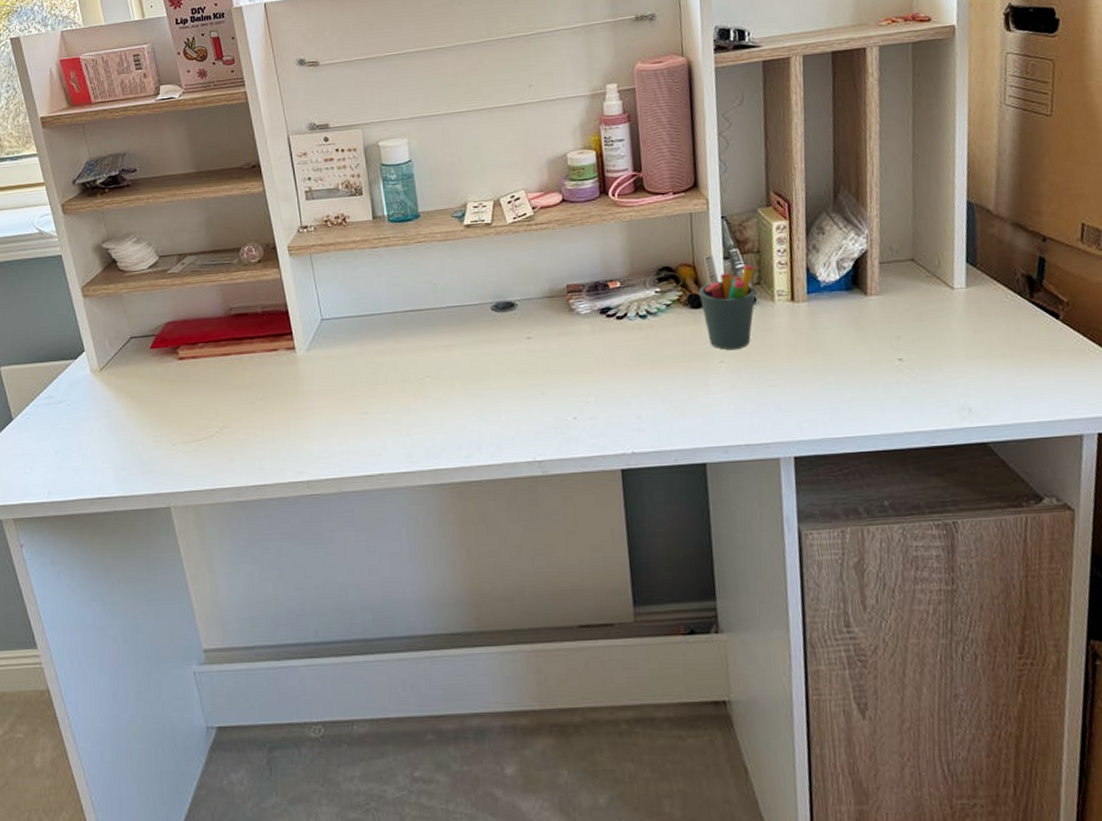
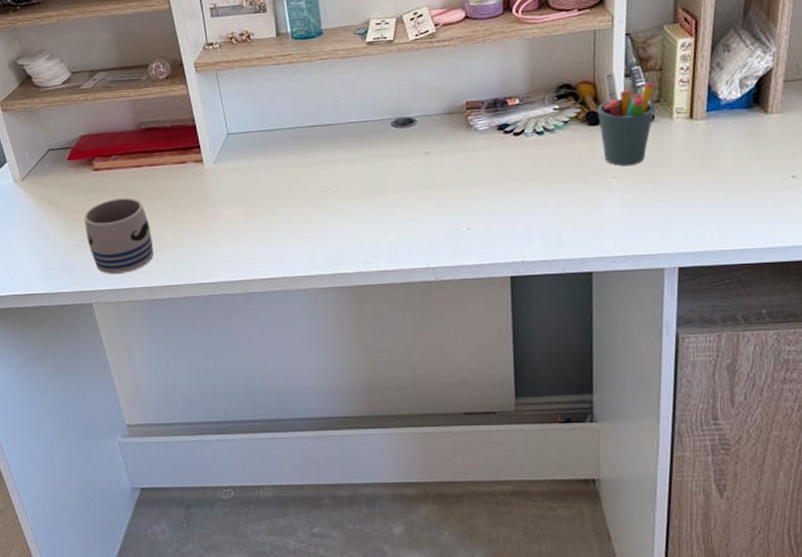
mug: none [166,389,240,473] -> present [84,198,153,274]

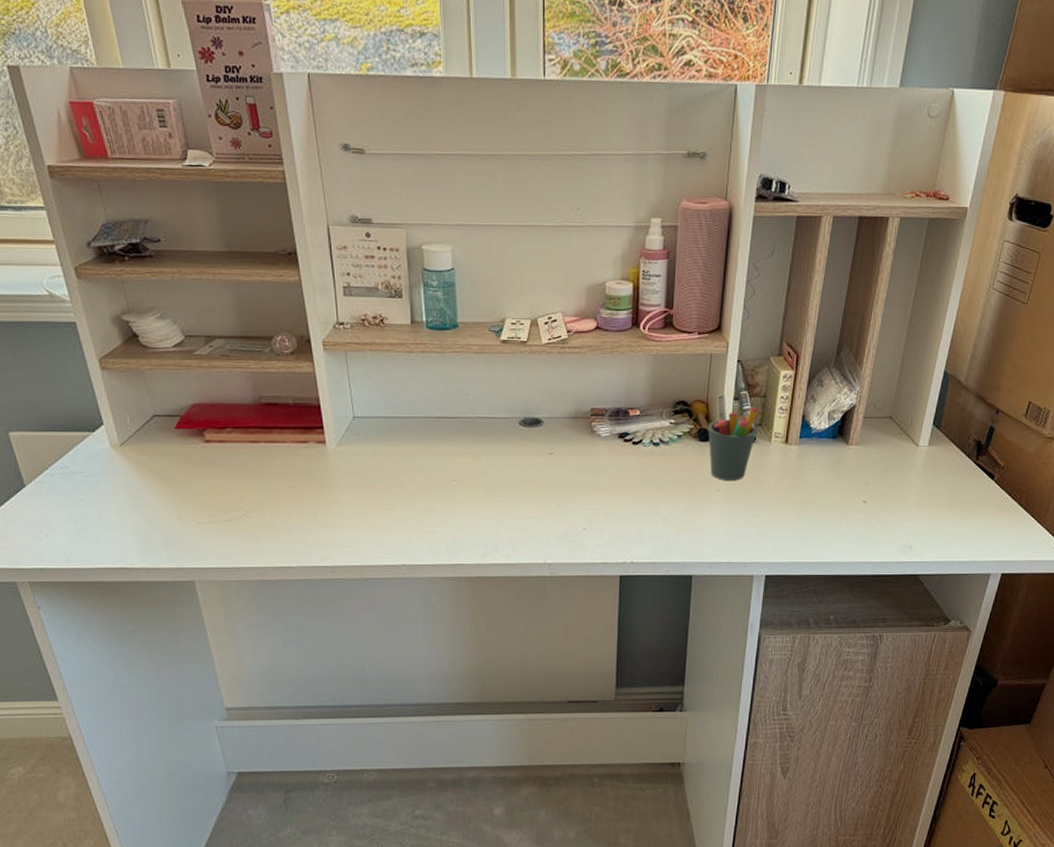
mug: present [84,198,153,274] -> none [191,473,266,551]

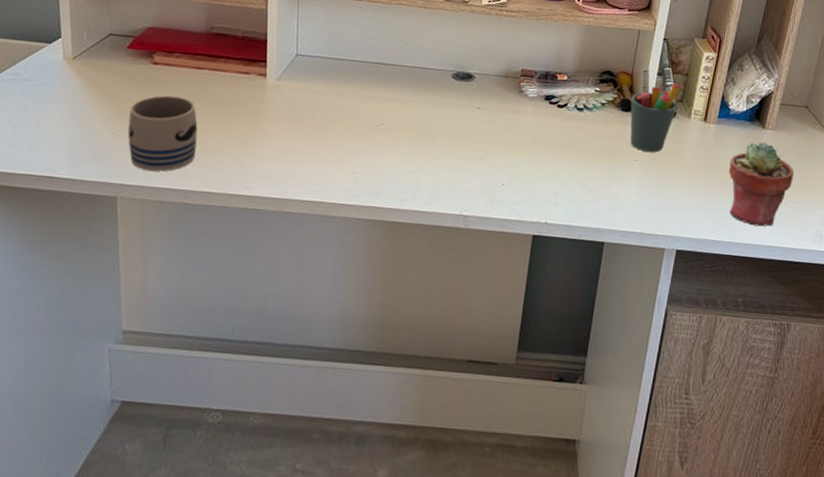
mug: none [191,473,266,551] -> present [127,95,198,172]
potted succulent: none [814,459,881,544] -> present [729,142,795,227]

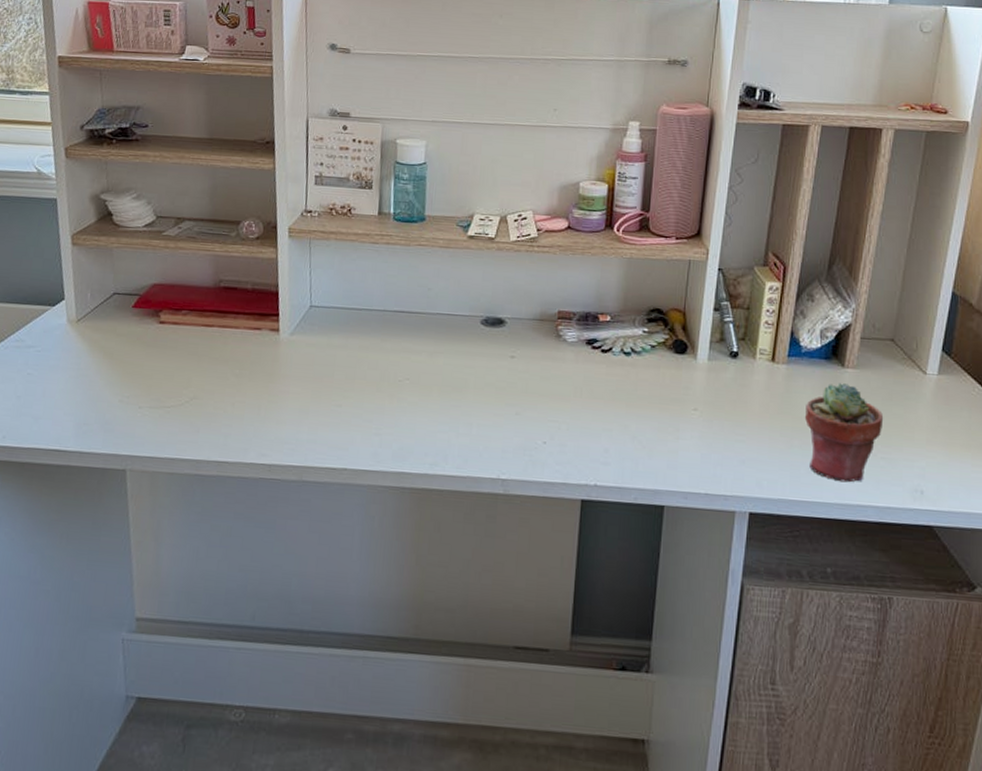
mug: present [127,95,198,172] -> none [135,357,209,441]
pen holder: present [630,68,681,153] -> none [685,303,742,400]

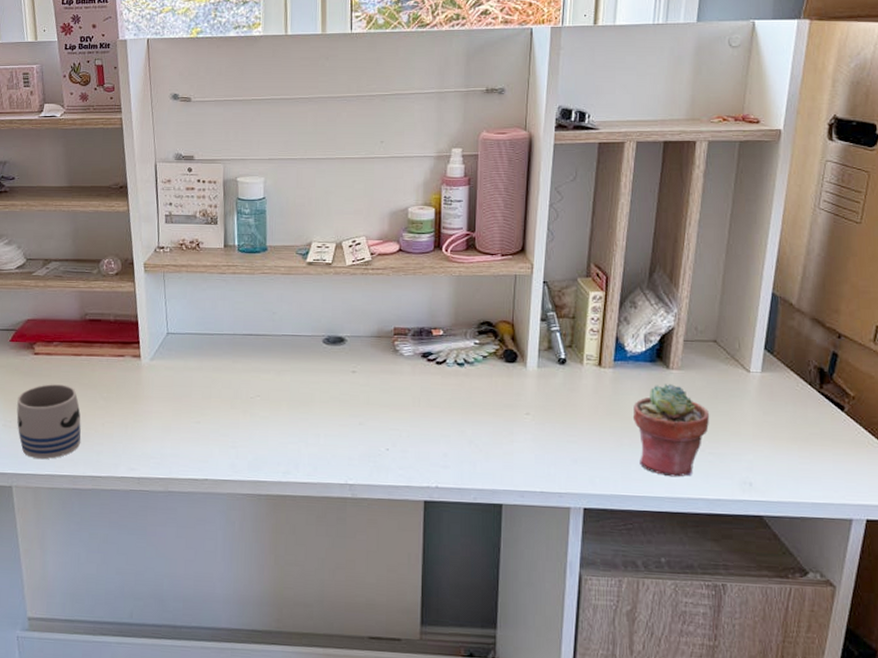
mug: none [135,357,209,441] -> present [16,384,81,459]

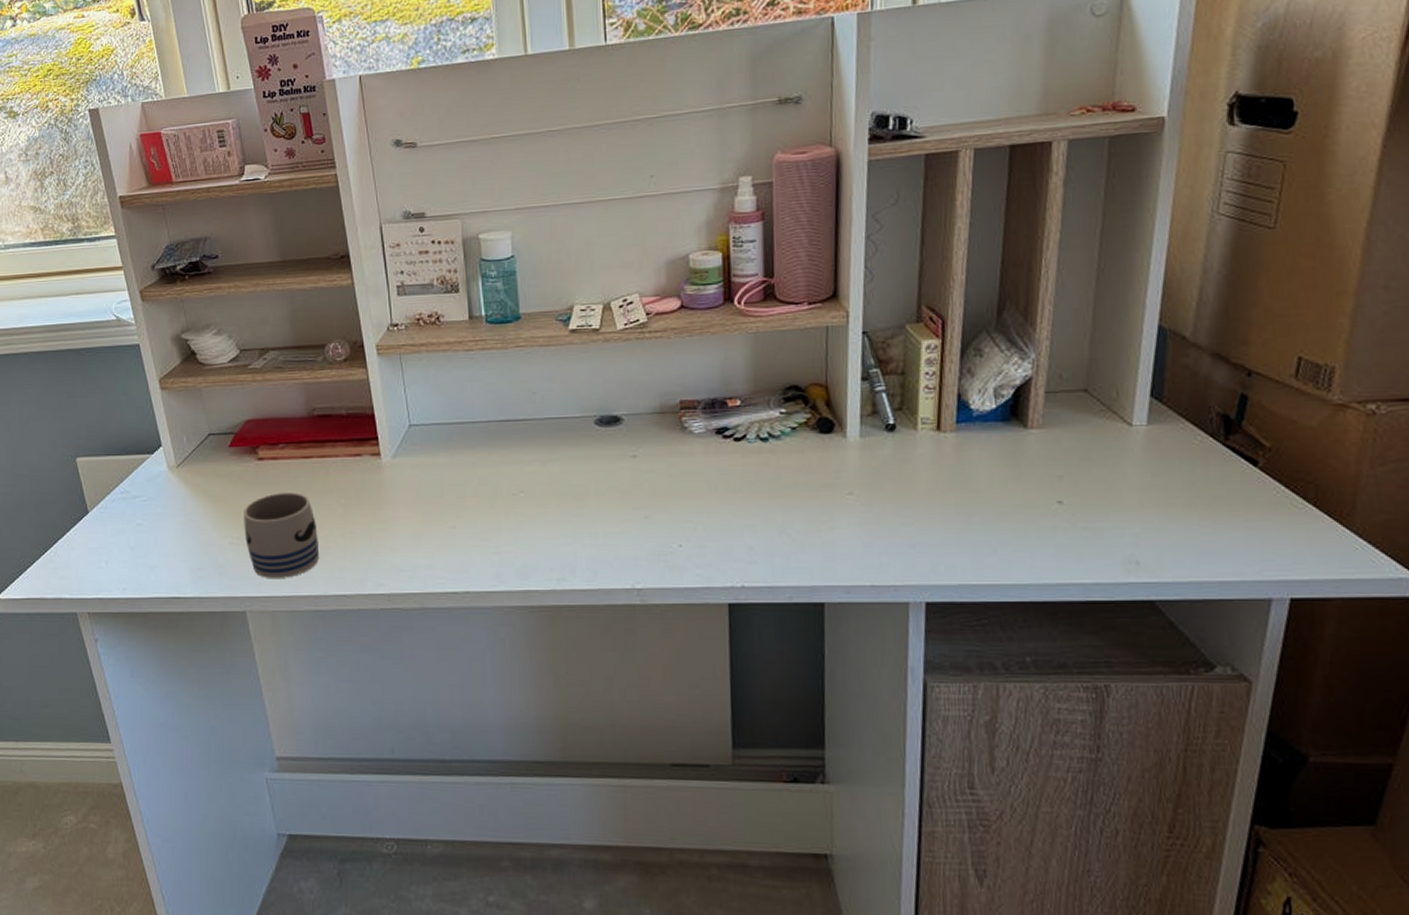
potted succulent: present [633,384,710,477] -> none [983,447,1082,560]

